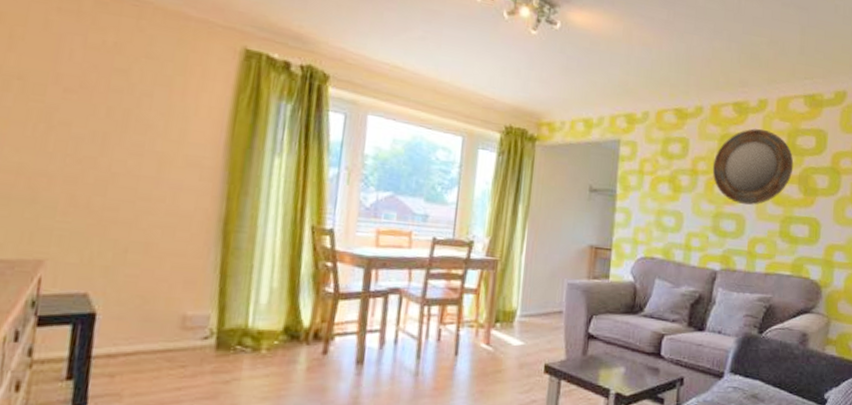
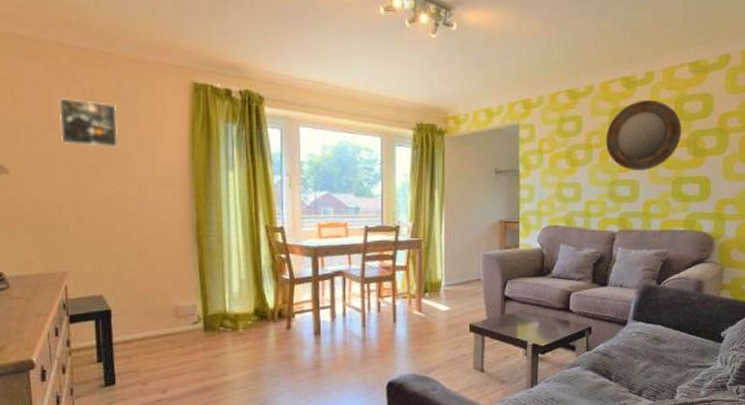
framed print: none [65,46,144,114] -> present [59,98,119,148]

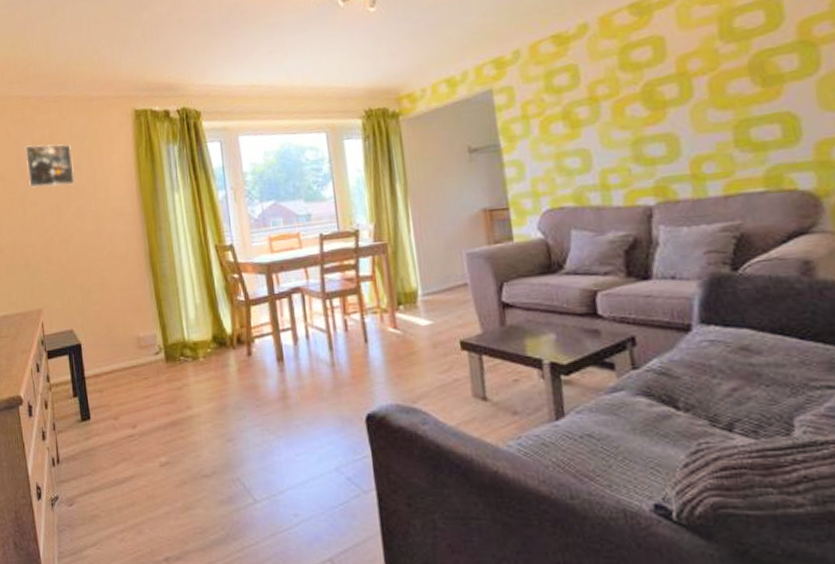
home mirror: present [605,100,682,170] -> none [616,23,738,121]

